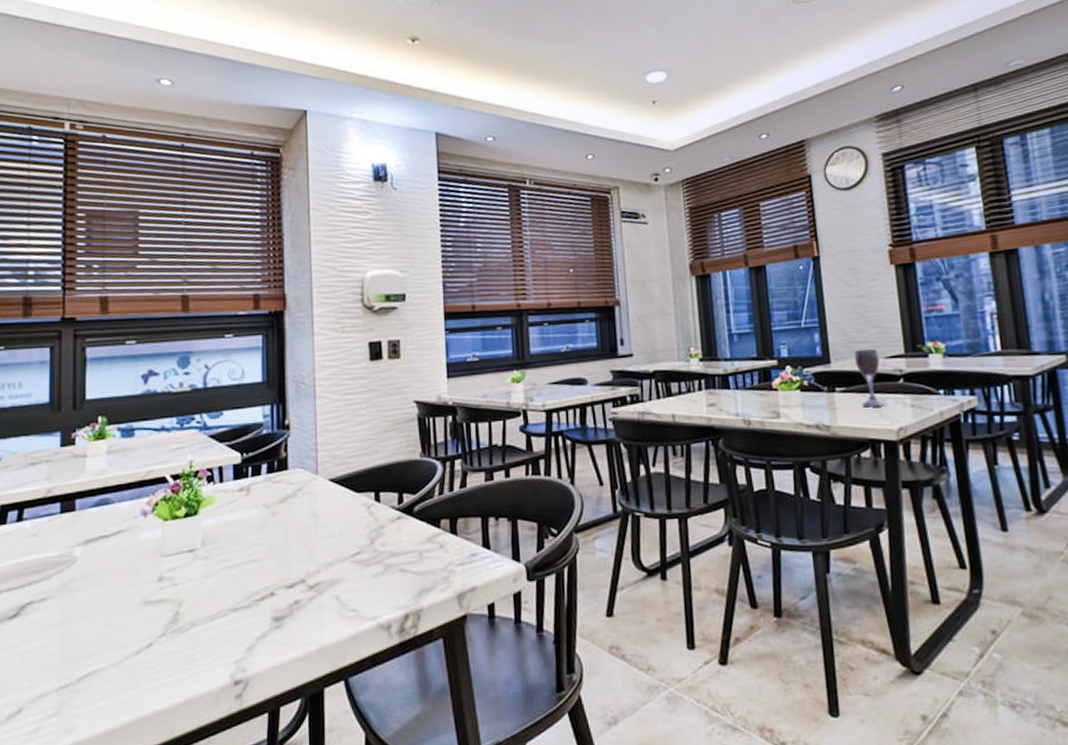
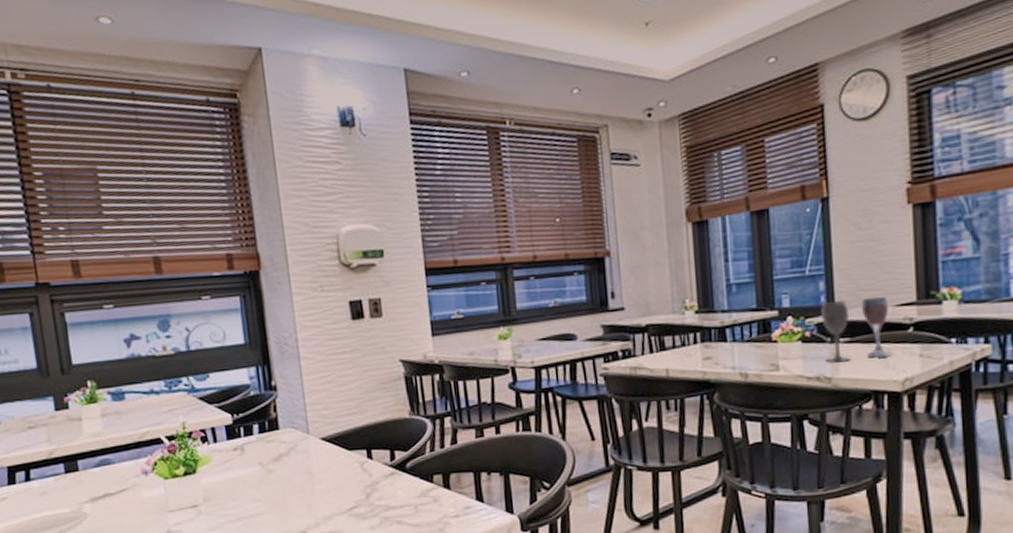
wine glass: none [817,352,847,412] -> present [821,300,851,364]

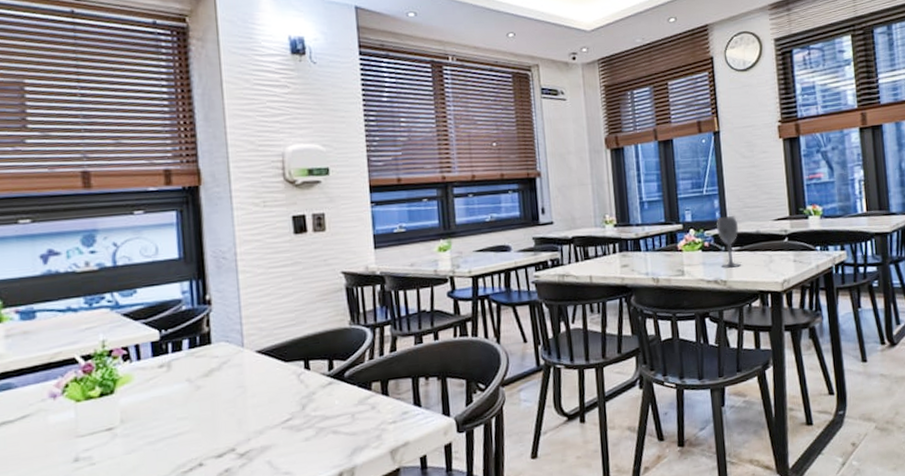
cup: present [861,297,892,358] -> none [747,213,772,264]

